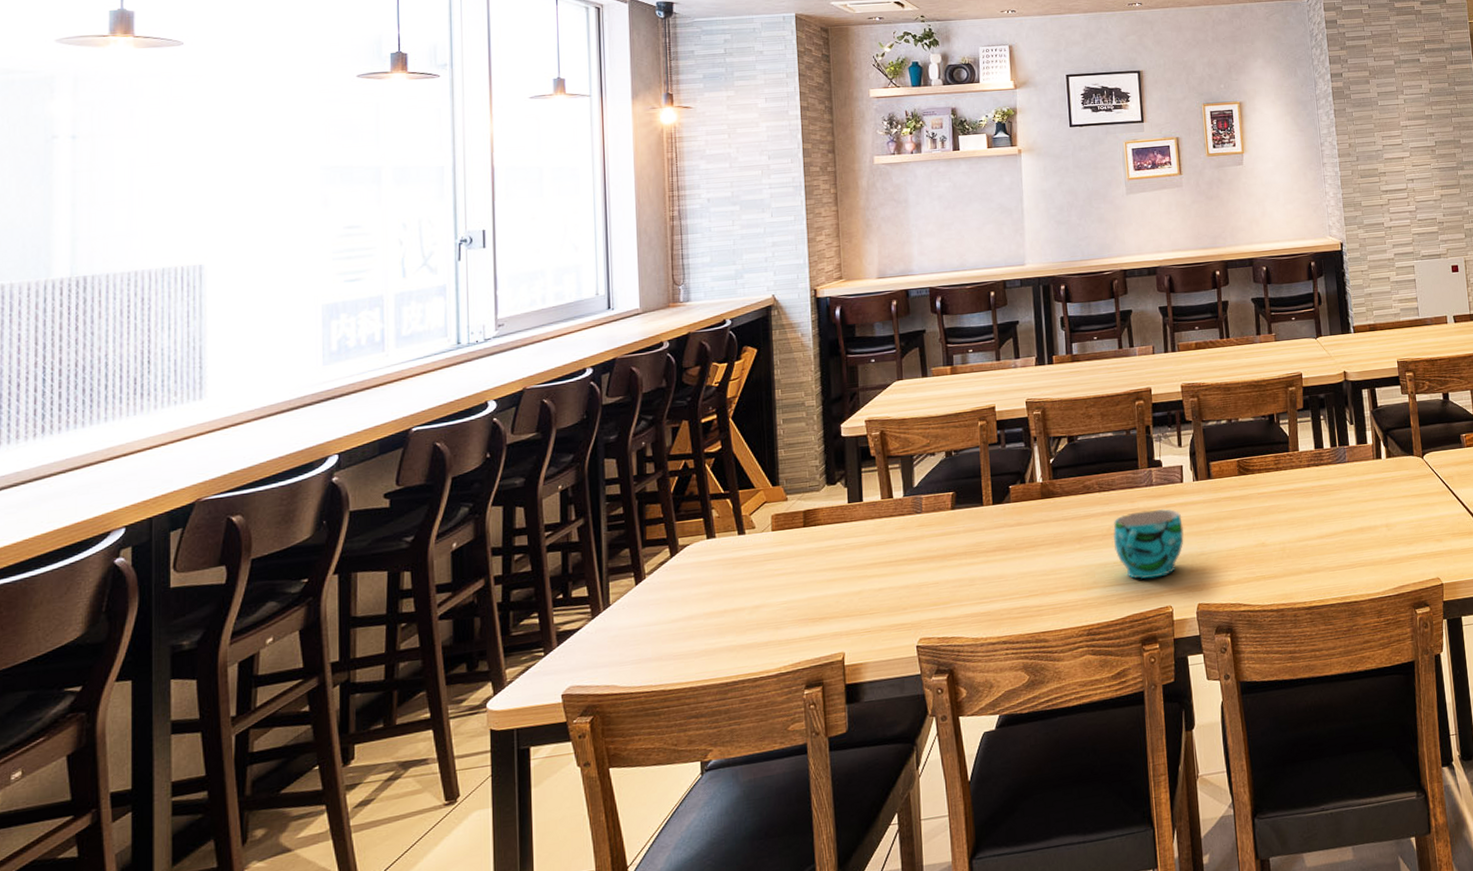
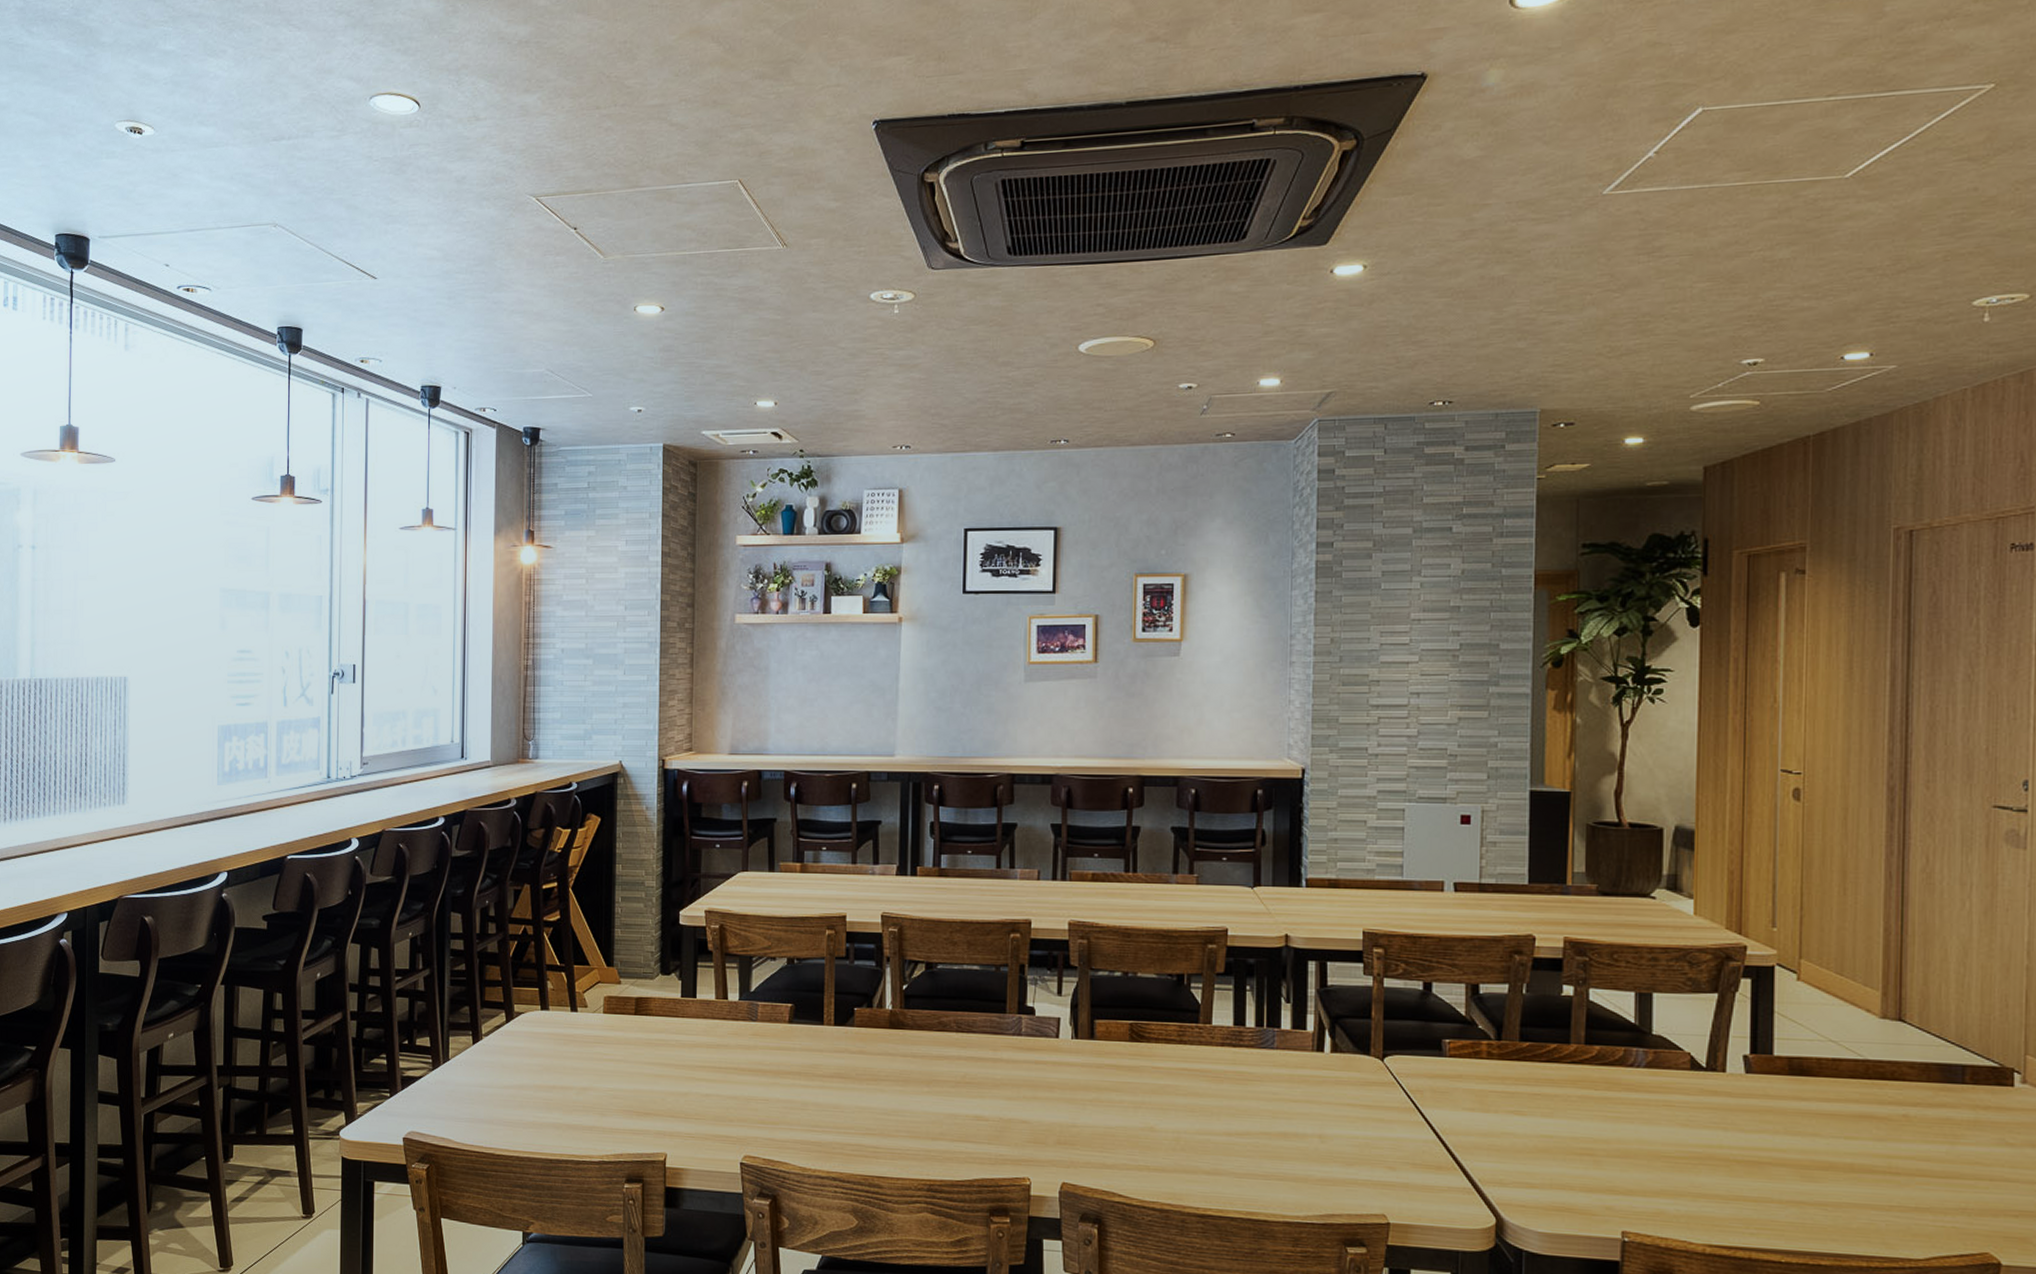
cup: present [1113,508,1184,580] -> none [967,1062,1053,1143]

